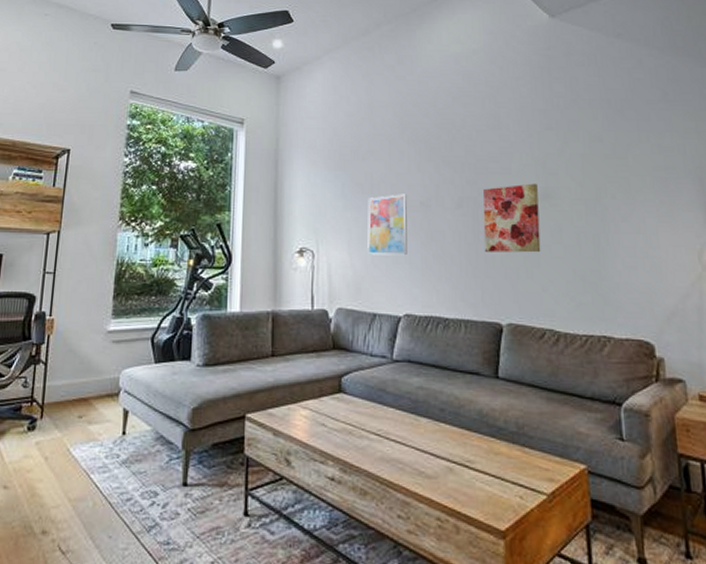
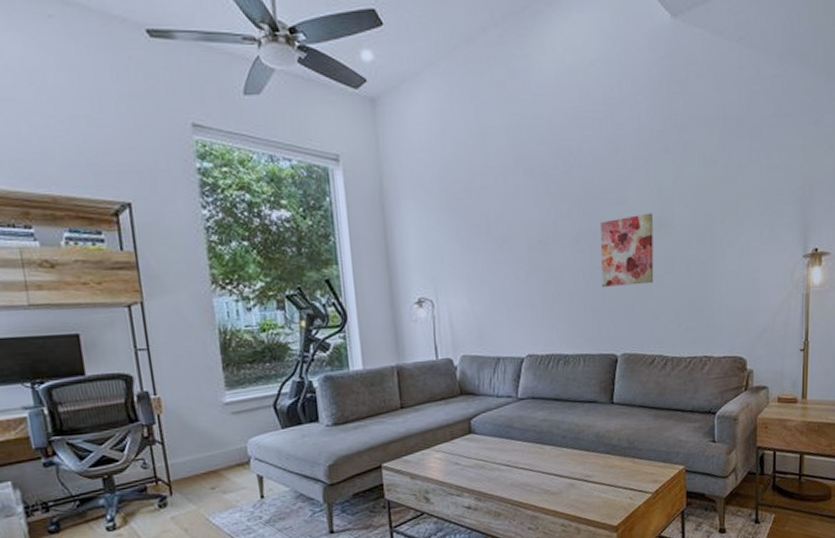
wall art: present [368,194,407,256] -> none [484,232,528,300]

